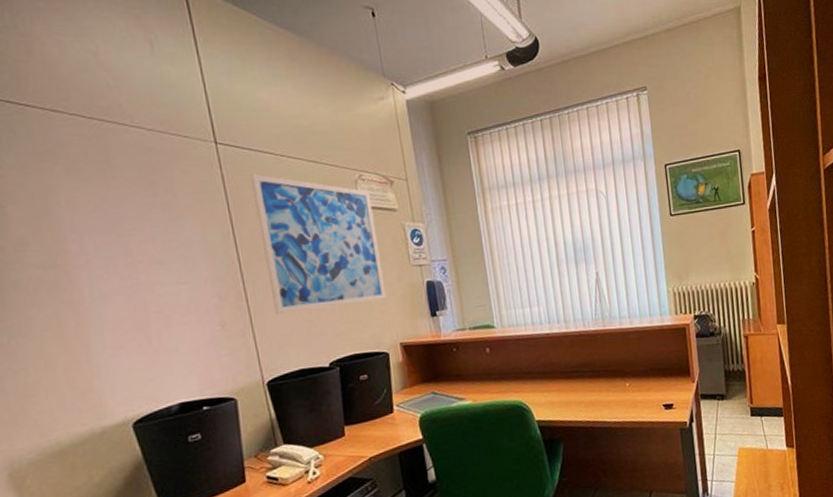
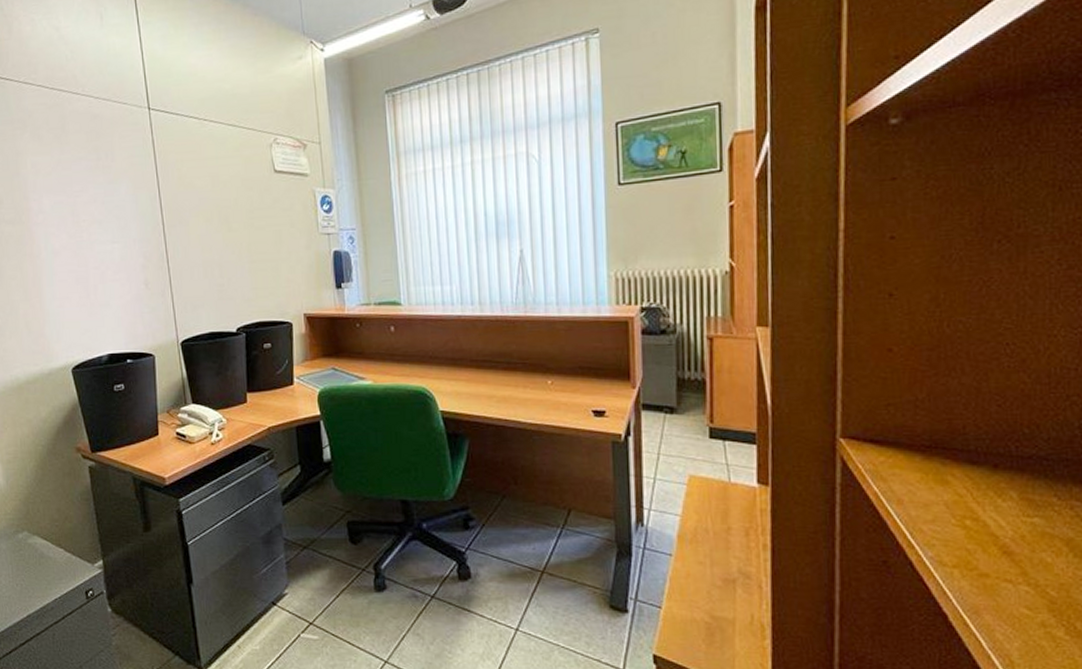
wall art: present [251,174,387,314] -> none [177,138,294,277]

